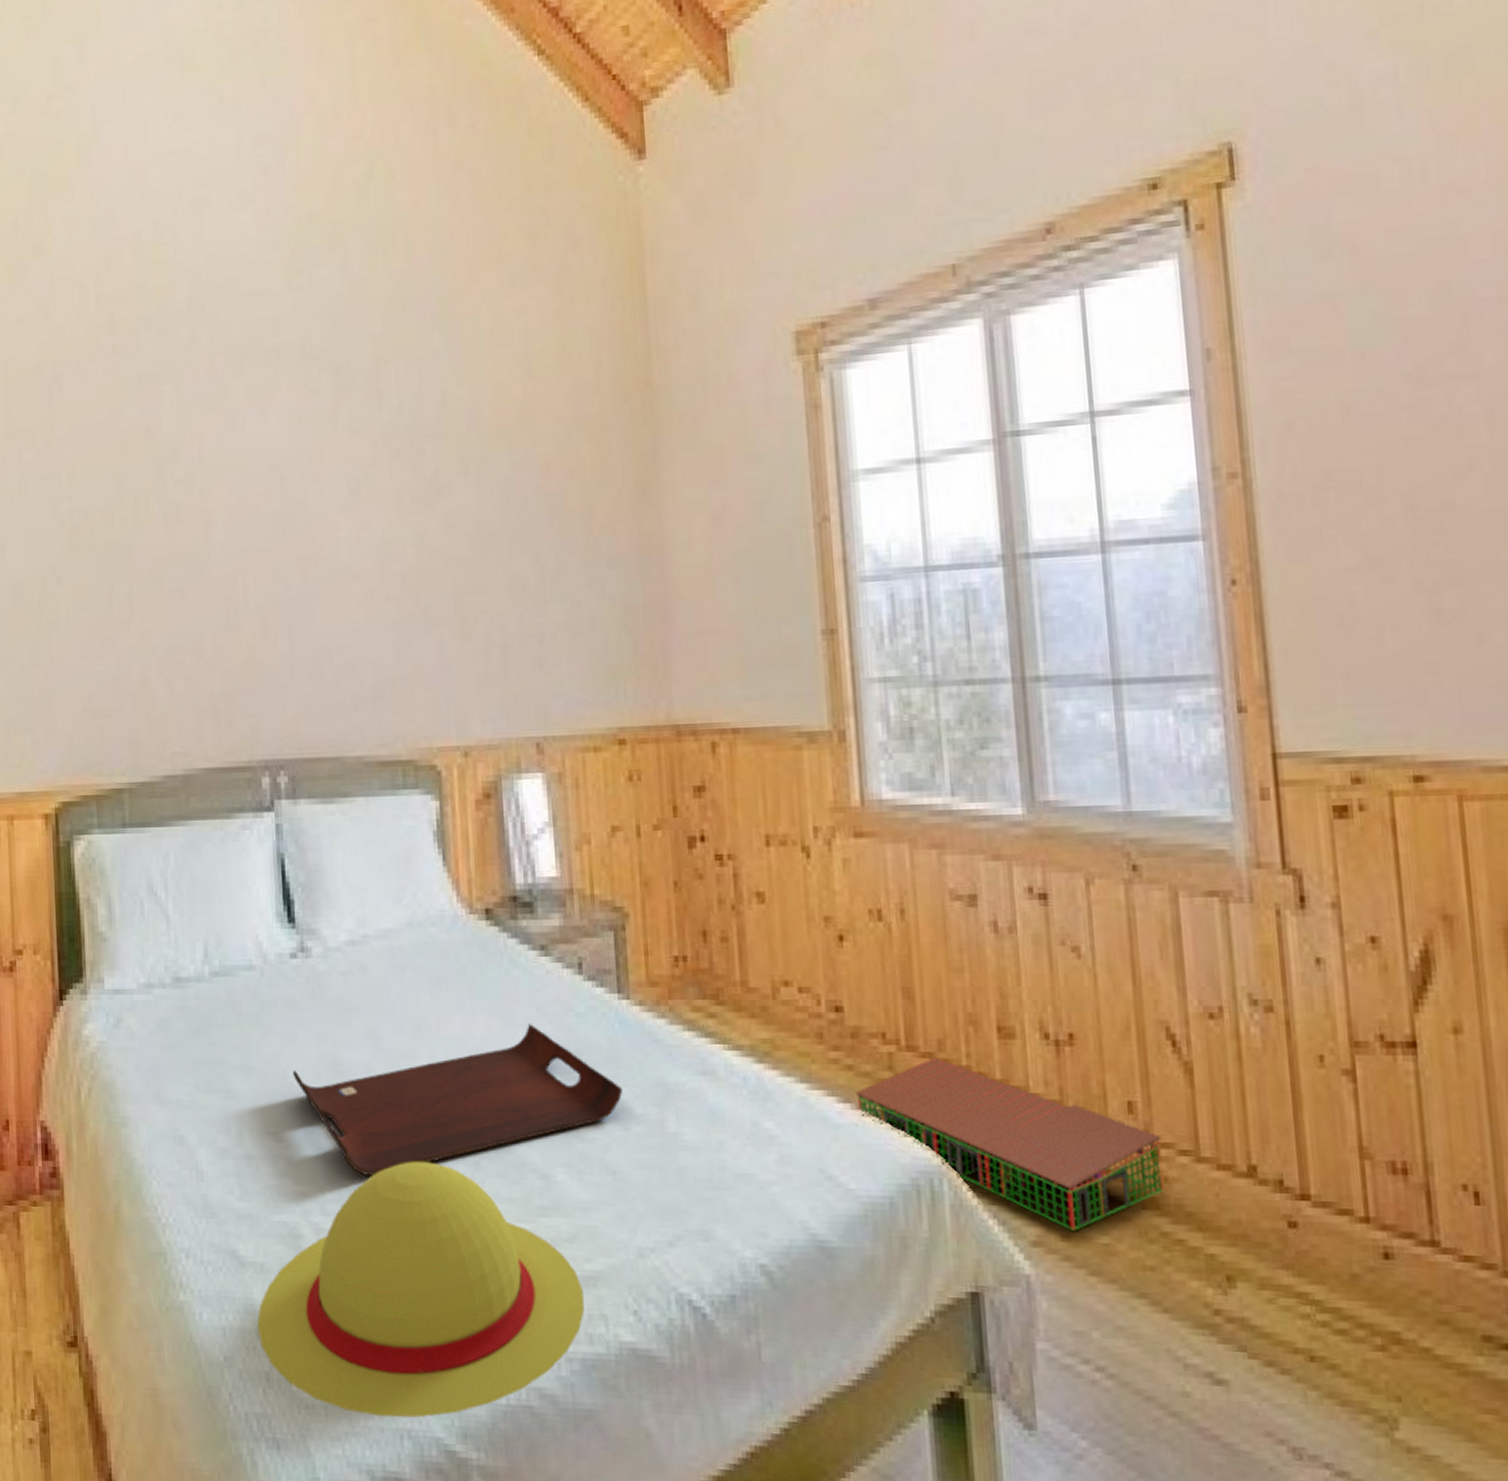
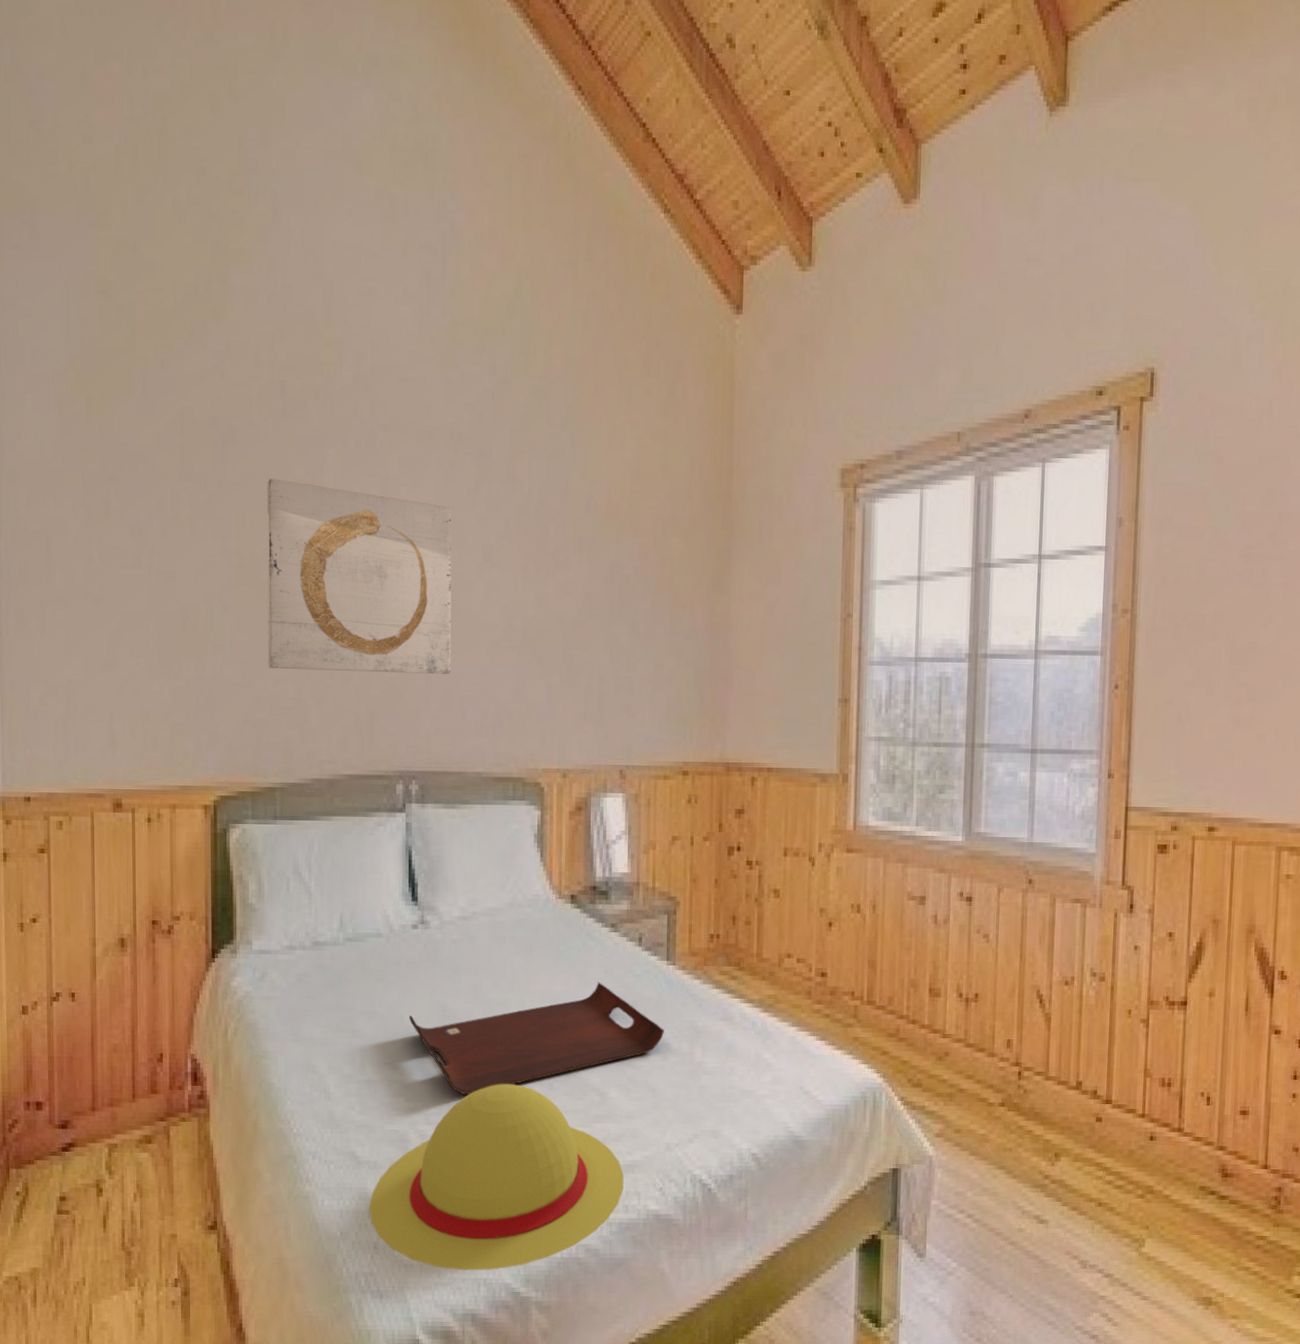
wall art: none [99,426,318,646] -> present [267,479,452,675]
storage bin: present [856,1057,1164,1231] -> none [830,1009,1026,1126]

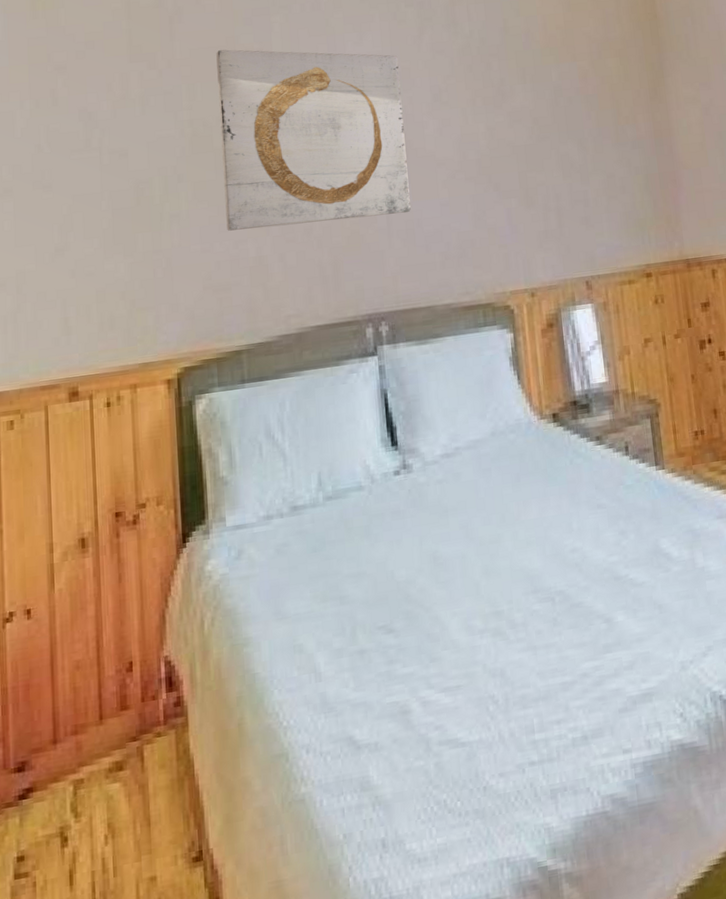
straw hat: present [369,1084,624,1271] -> none [372,625,644,856]
serving tray: present [408,982,664,1094] -> none [398,499,663,648]

